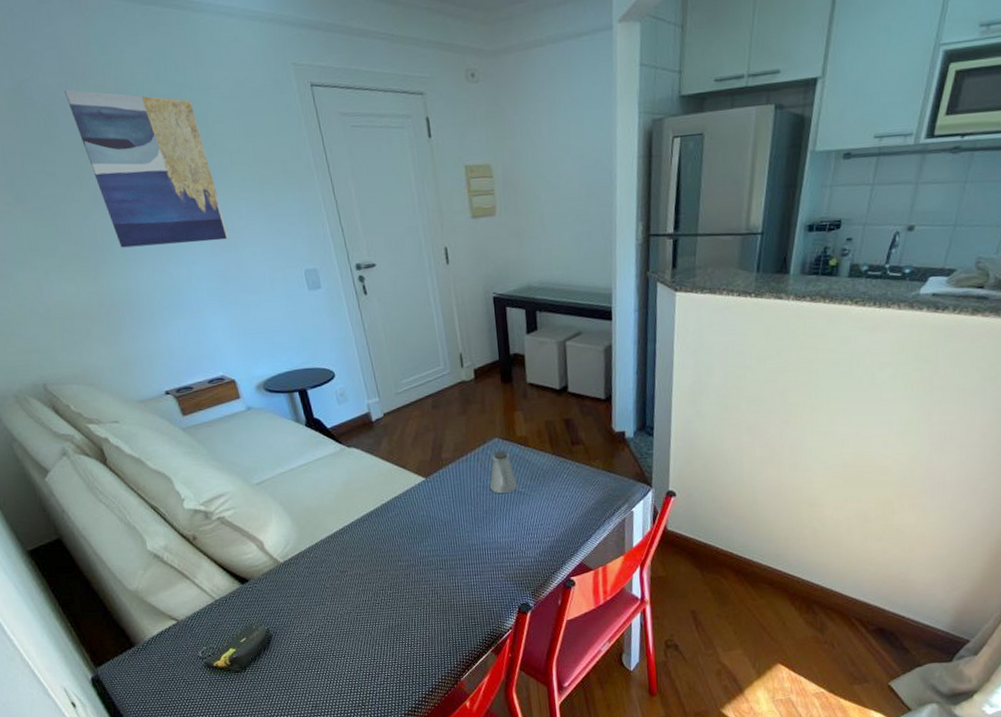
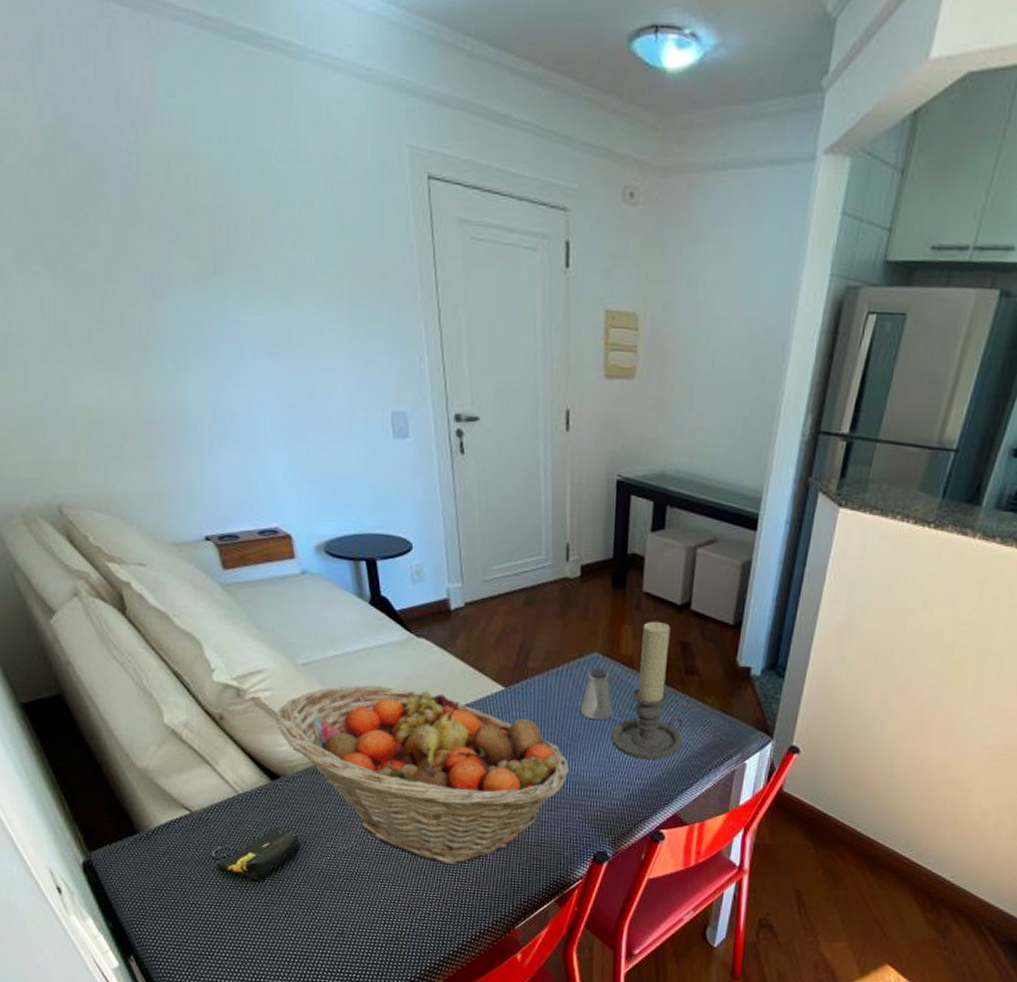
wall art: present [63,90,230,248] -> none [118,137,305,360]
fruit basket: none [240,490,489,633] -> present [276,685,570,865]
candle holder: none [518,405,578,521] -> present [611,621,684,761]

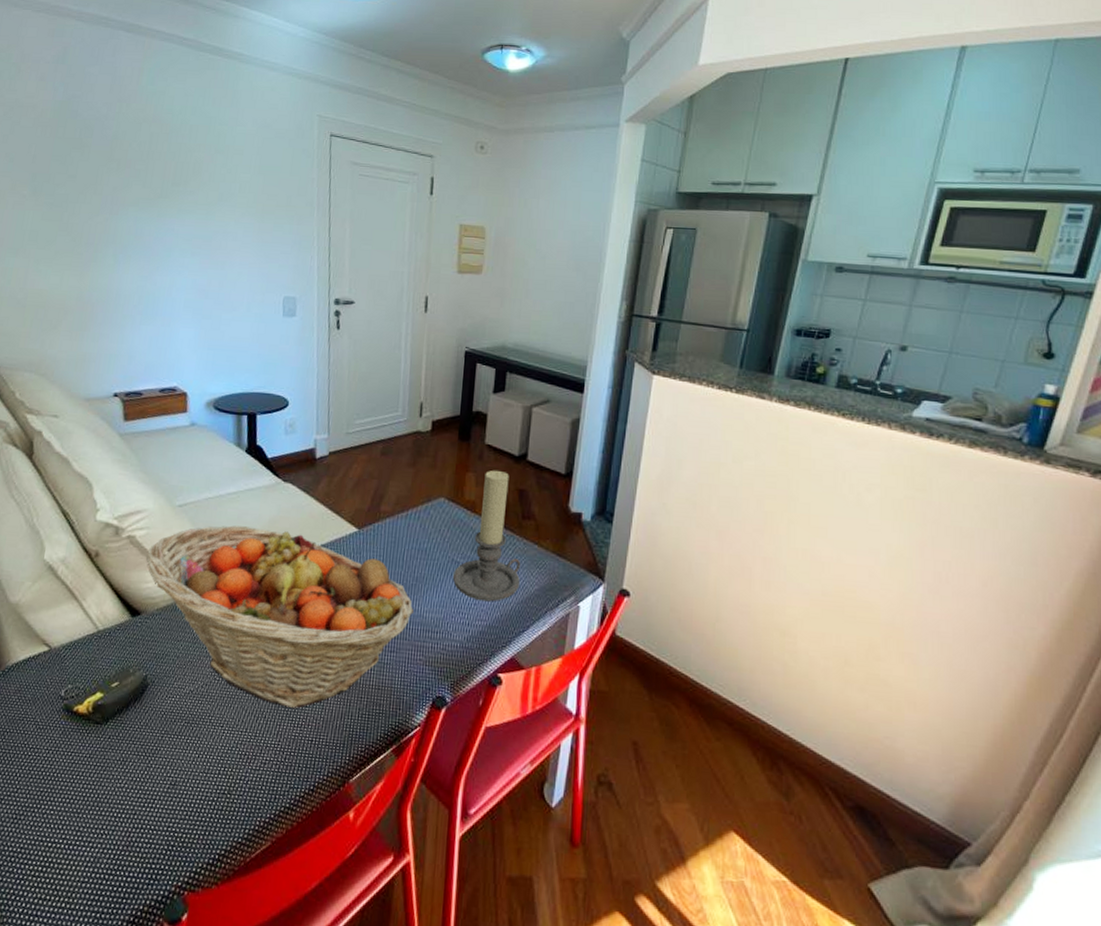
saltshaker: present [580,668,613,720] -> none [425,512,456,562]

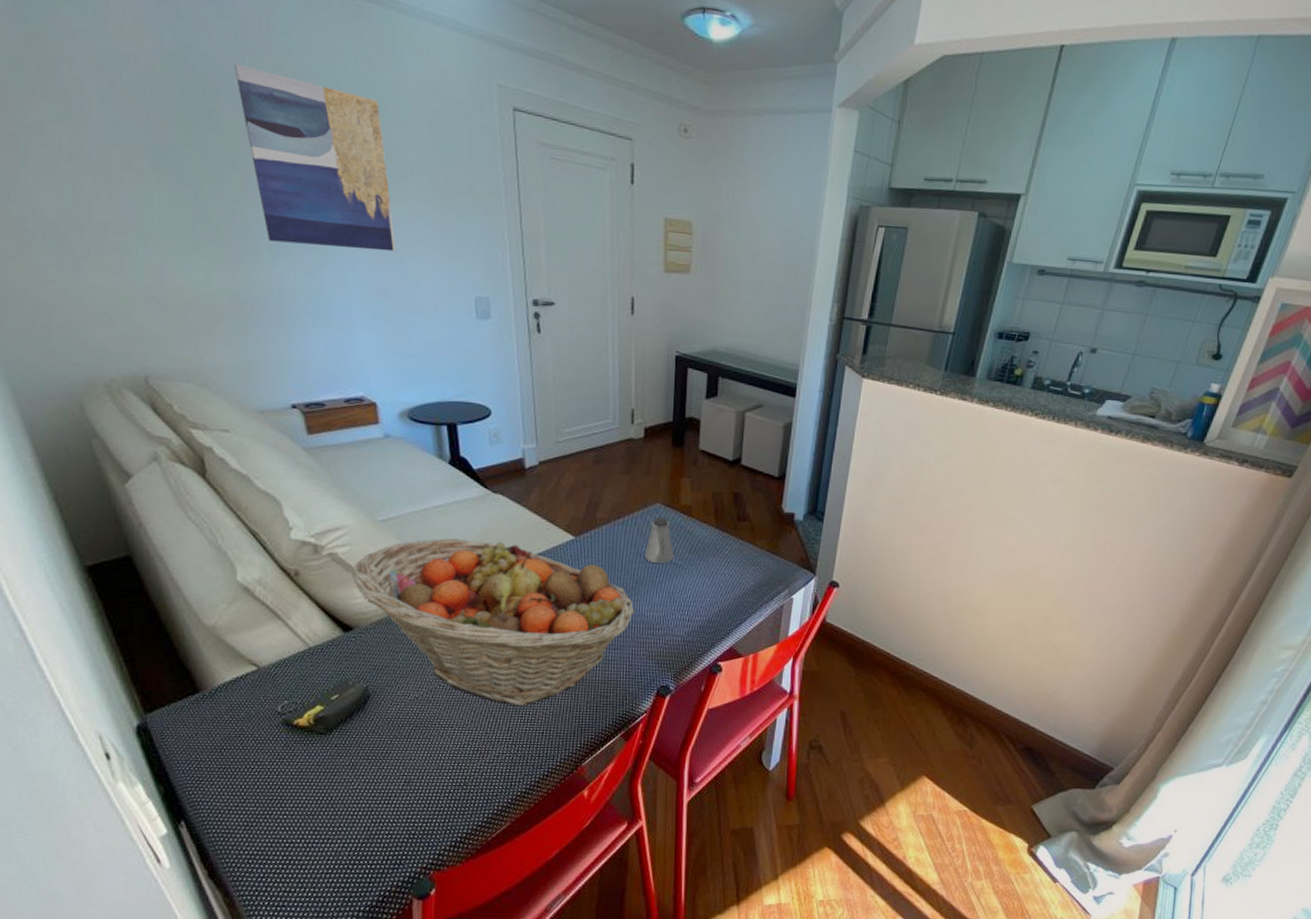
wall art: none [106,109,220,258] -> present [233,64,397,252]
saltshaker: none [425,512,456,562] -> present [644,517,674,564]
candle holder: present [453,470,521,602] -> none [672,475,737,599]

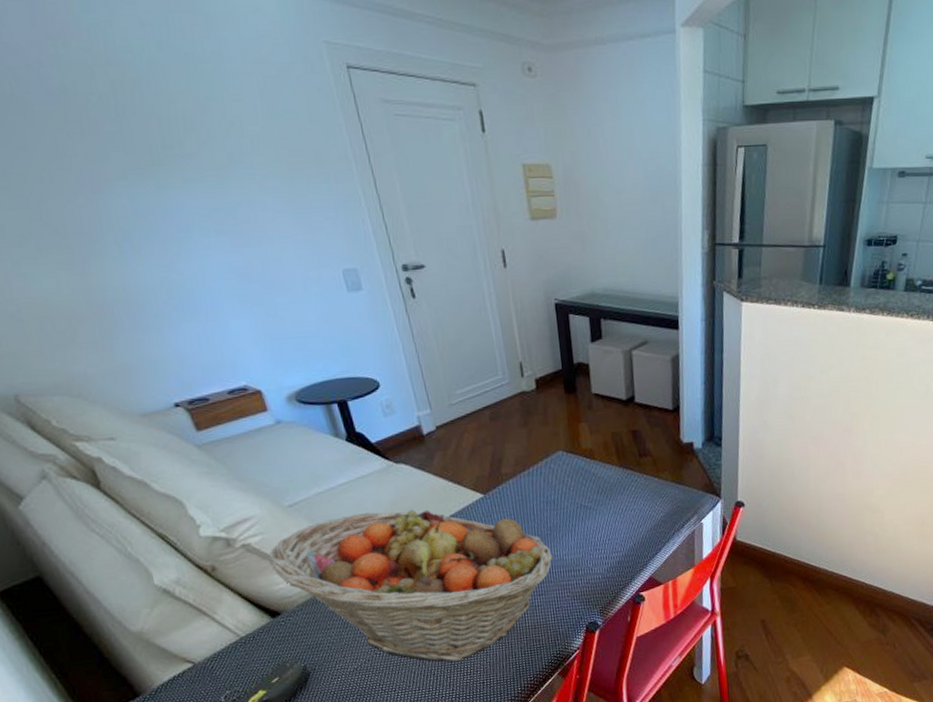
wall art: present [233,64,397,252] -> none [36,51,252,238]
saltshaker: present [644,517,674,564] -> none [554,464,583,509]

